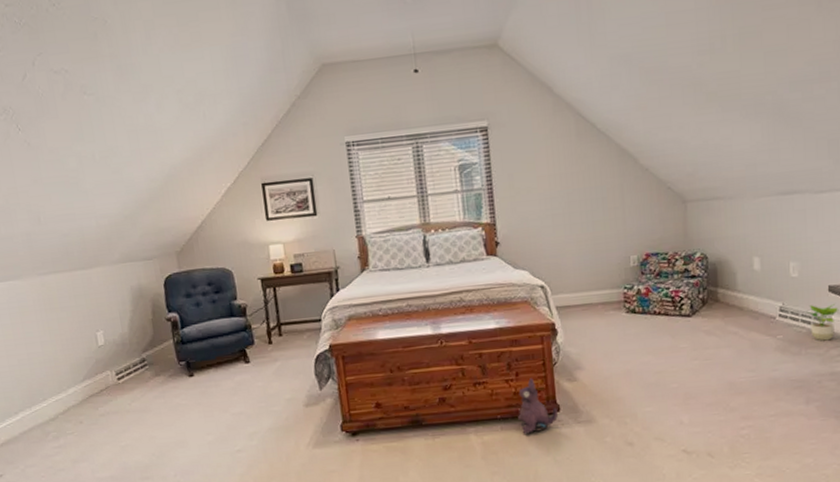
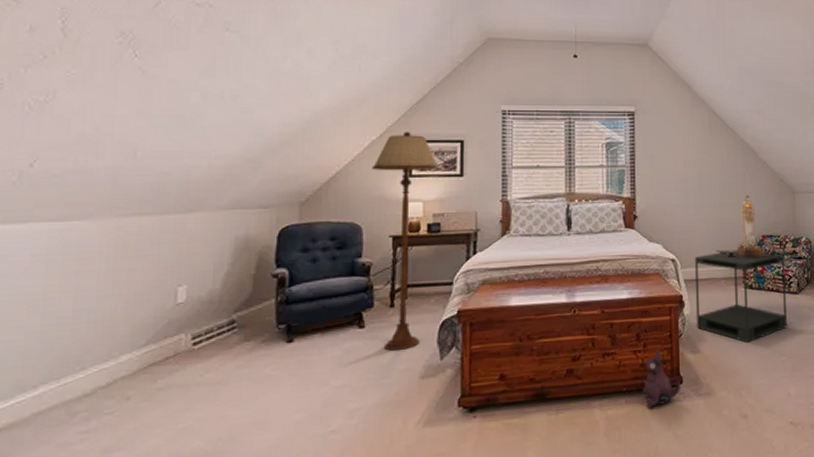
floor lamp: none [231,174,300,383] -> present [371,131,440,351]
side table: none [567,271,678,370] -> present [695,250,787,343]
table lamp: none [590,209,649,282] -> present [716,195,764,259]

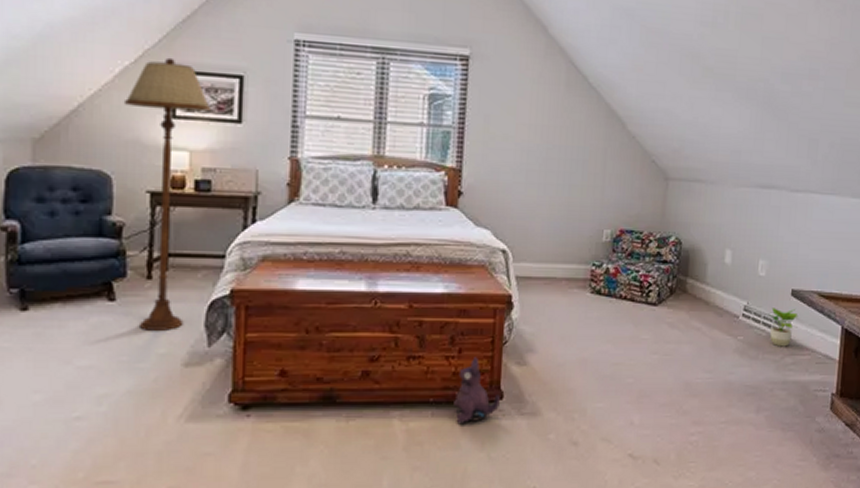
side table: present [695,250,787,343] -> none [525,245,646,358]
table lamp: present [716,195,764,259] -> none [559,178,620,257]

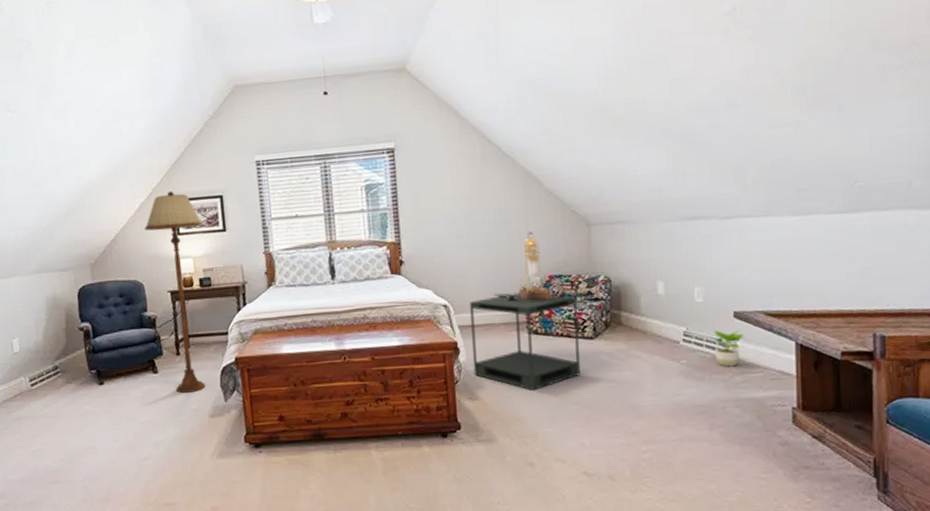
plush toy: present [454,357,500,425] -> none [419,396,459,452]
side table: none [525,245,646,358] -> present [470,292,580,390]
table lamp: none [559,178,620,257] -> present [493,232,552,302]

